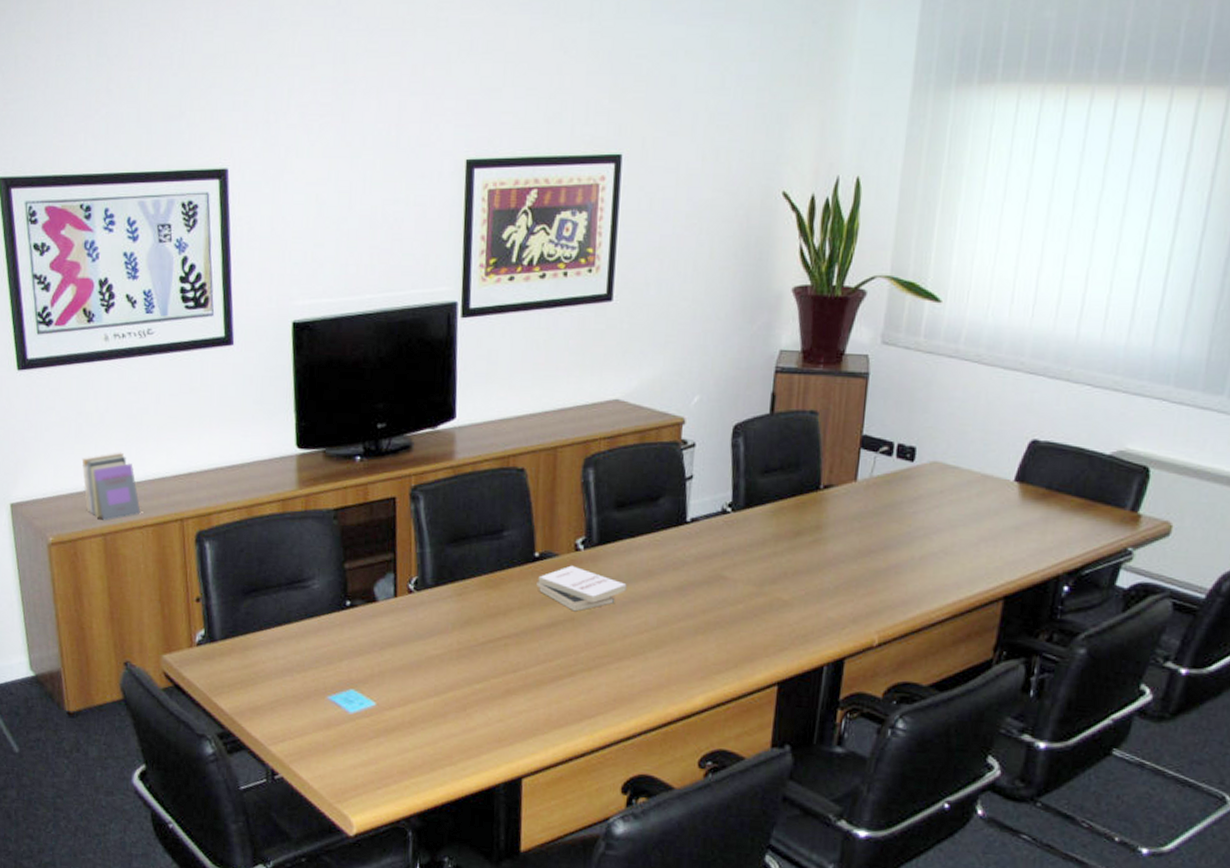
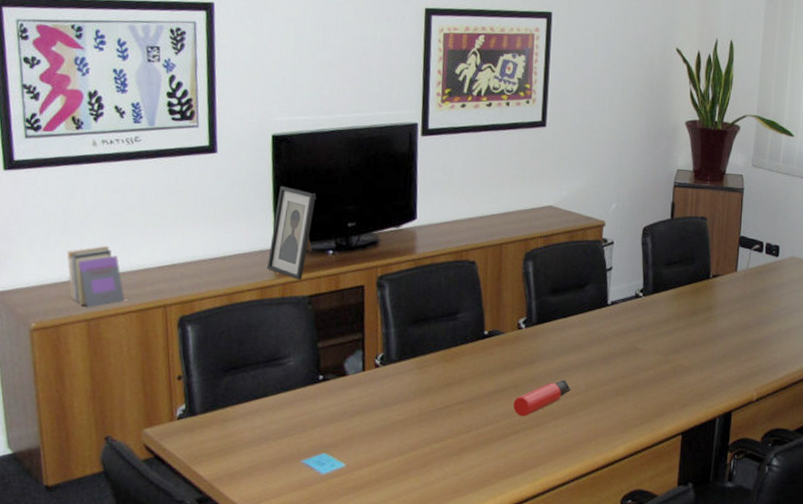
picture frame: none [288,381,342,491] -> present [266,185,317,280]
books: present [536,565,627,612] -> none [486,341,561,380]
water bottle: none [569,613,639,657] -> present [513,379,571,417]

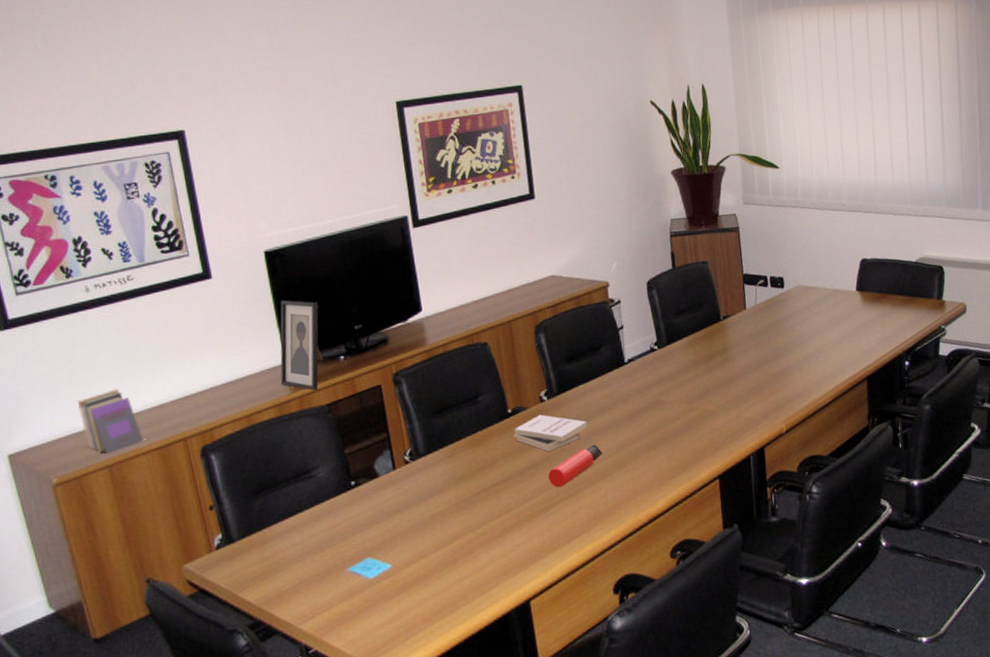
books: none [486,341,561,380] -> present [513,414,588,452]

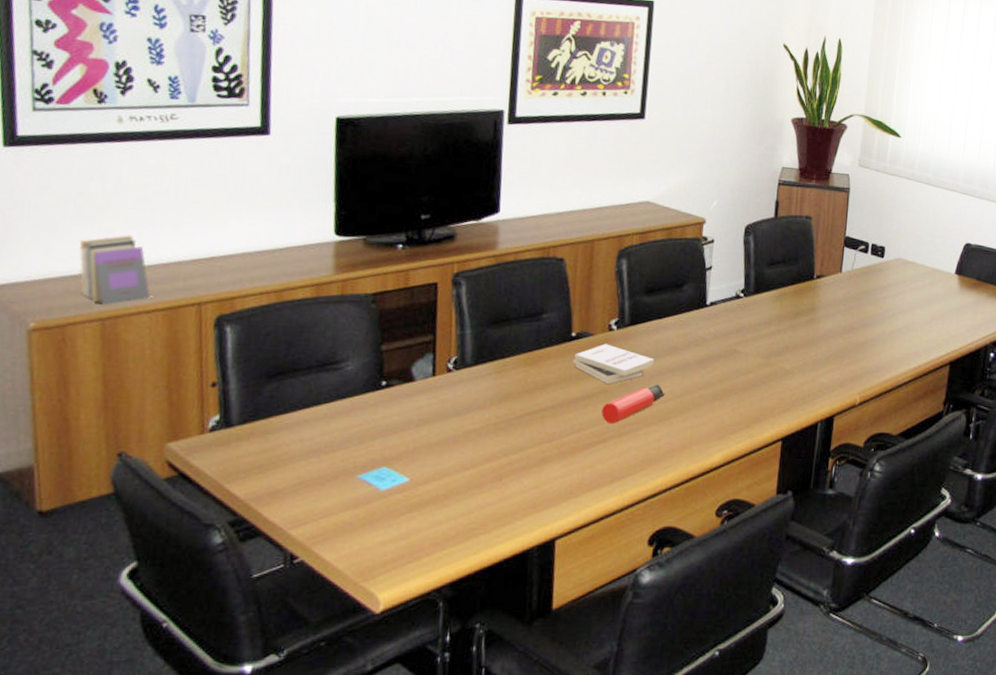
picture frame: present [280,300,323,391] -> none [324,173,386,276]

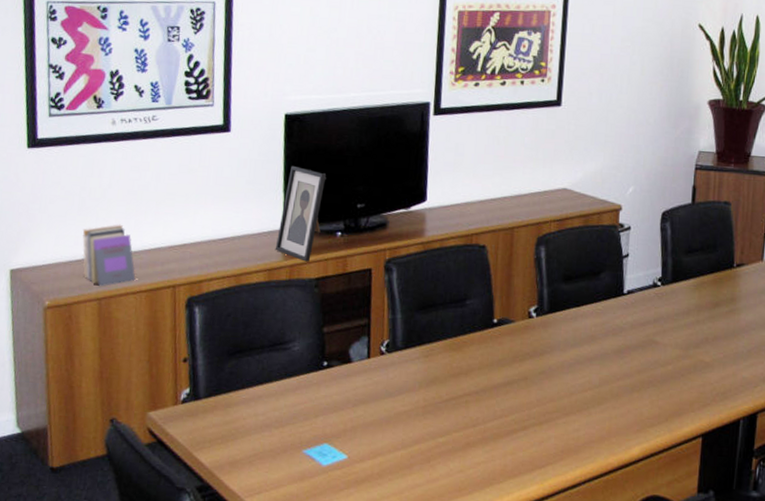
picture frame: none [324,173,386,276] -> present [275,165,327,262]
books: present [573,343,655,385] -> none [495,331,573,372]
water bottle: present [602,384,665,424] -> none [522,373,583,412]

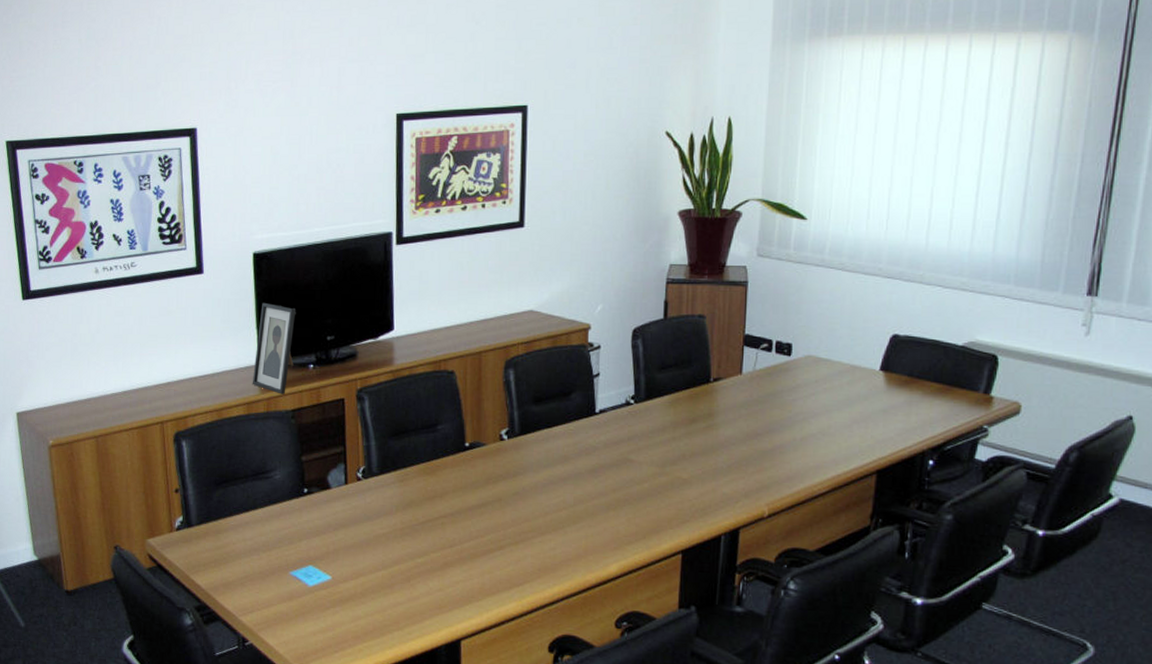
books: present [82,224,136,287] -> none [77,366,127,426]

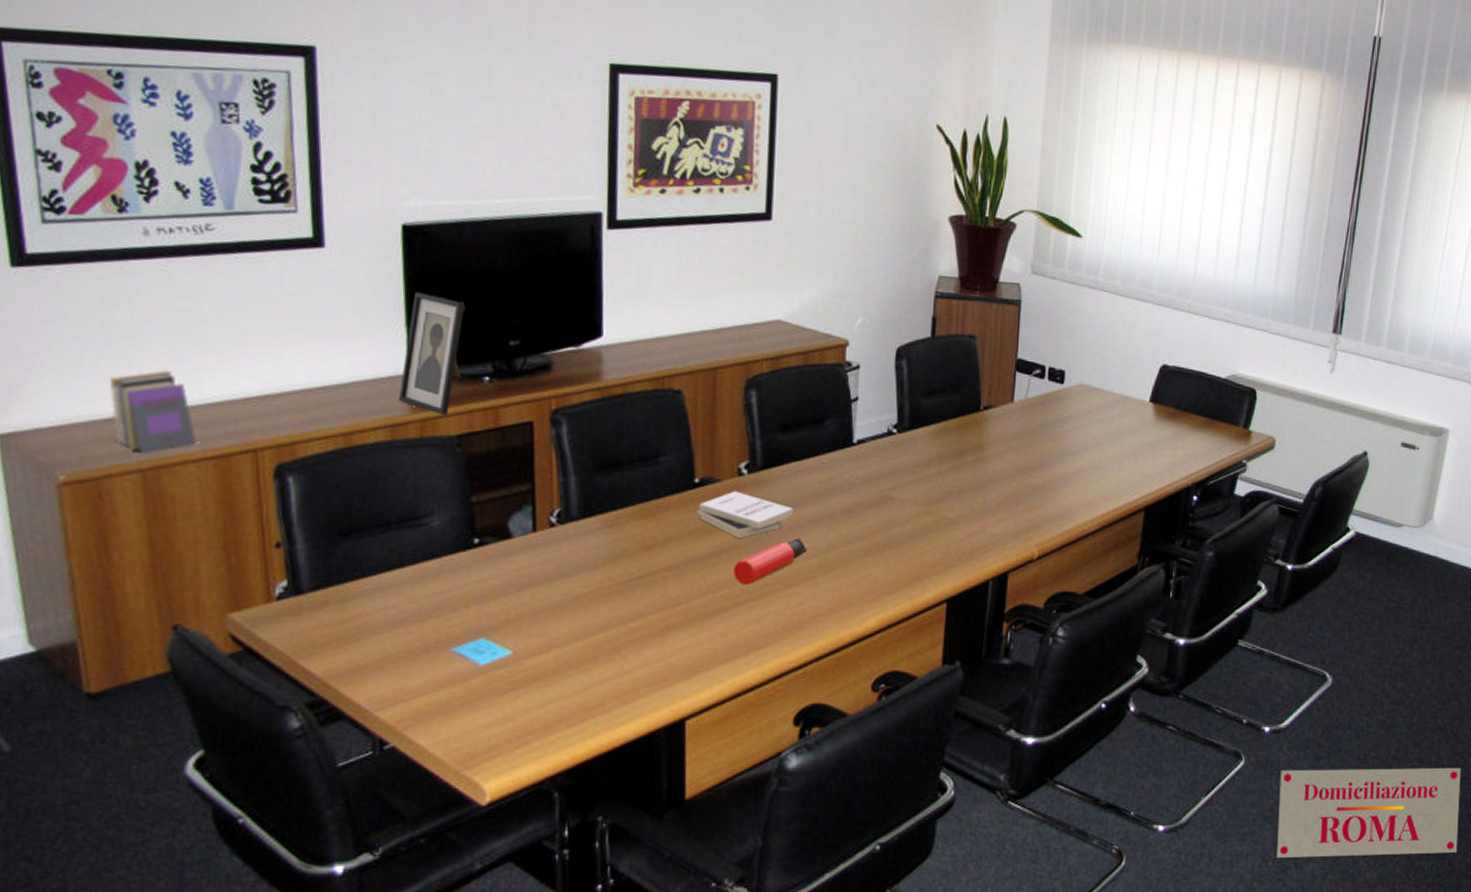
books: none [77,366,127,426] -> present [109,370,197,455]
books: none [468,453,546,493] -> present [697,491,794,539]
water bottle: none [497,493,558,532] -> present [734,538,807,586]

